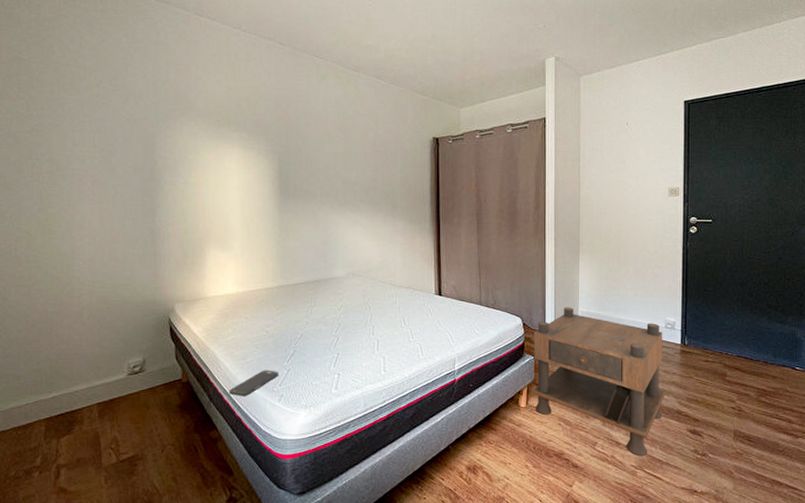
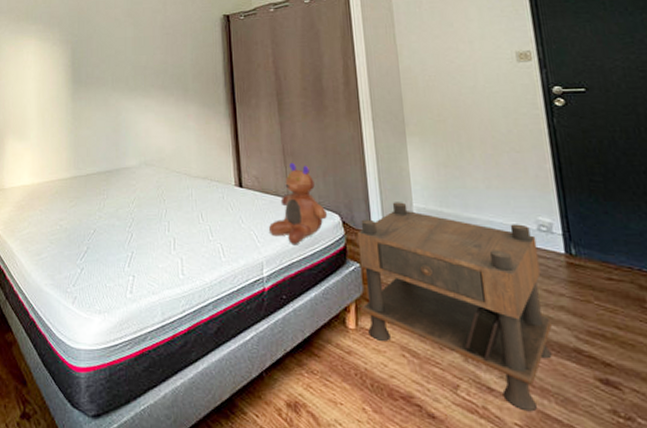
smartphone: present [228,370,278,397] -> none [23,268,72,297]
toy: none [463,274,512,343] -> present [269,162,328,244]

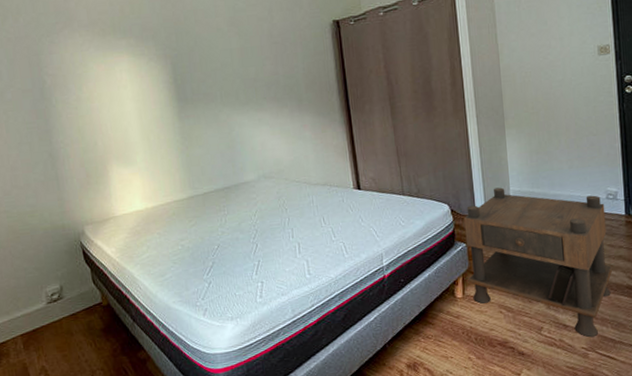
toy: present [269,162,328,244] -> none [387,162,439,235]

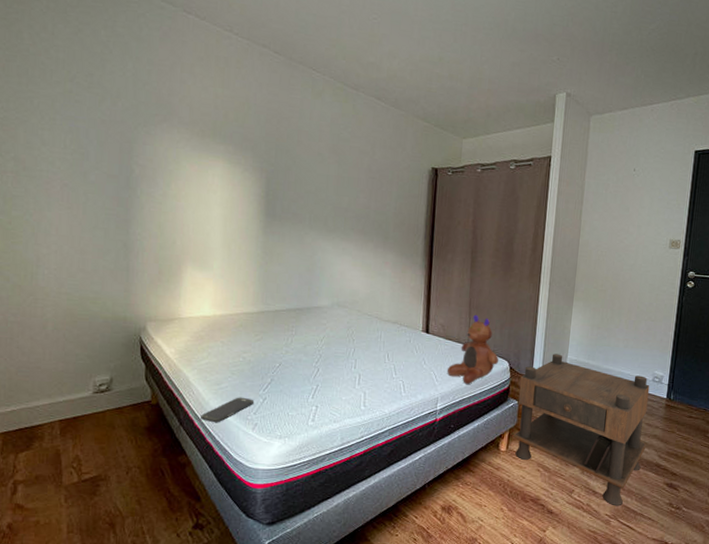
smartphone: none [150,284,200,315] -> present [199,397,253,423]
toy: none [387,162,439,235] -> present [447,314,499,384]

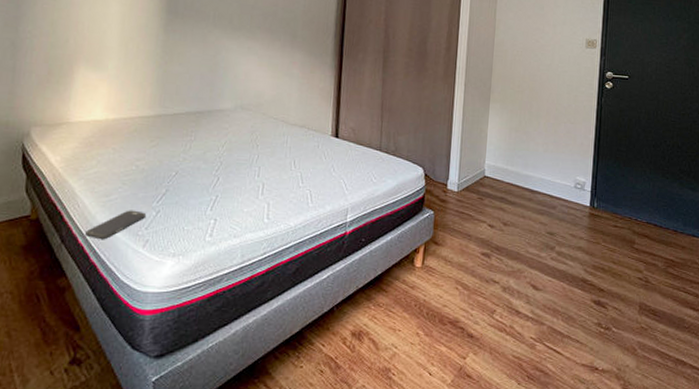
toy: present [447,314,499,384] -> none [358,117,413,193]
nightstand: present [513,353,650,506] -> none [429,159,572,328]

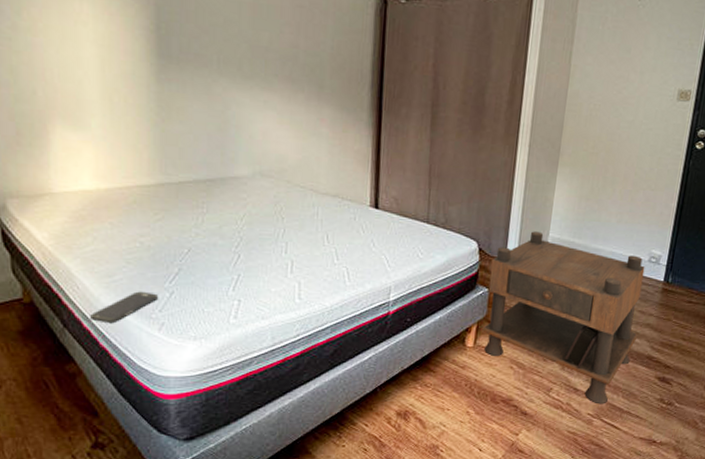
nightstand: none [429,159,572,328] -> present [482,231,645,404]

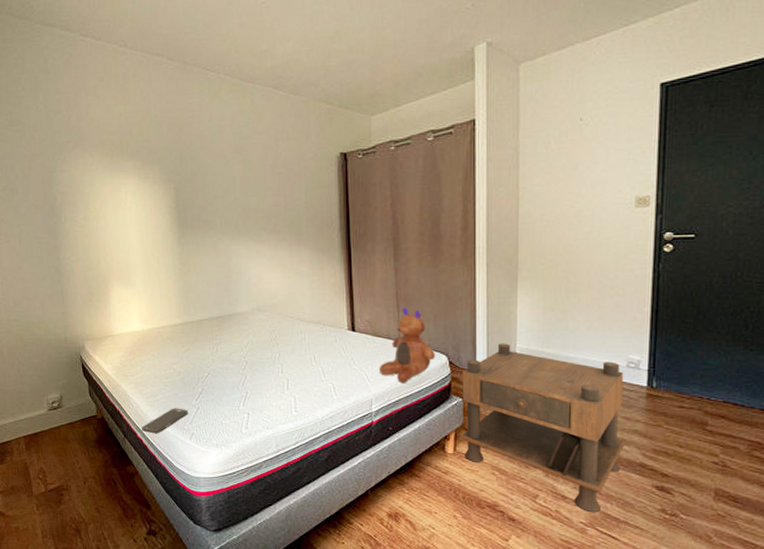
toy: none [402,185,466,270] -> present [380,307,436,383]

